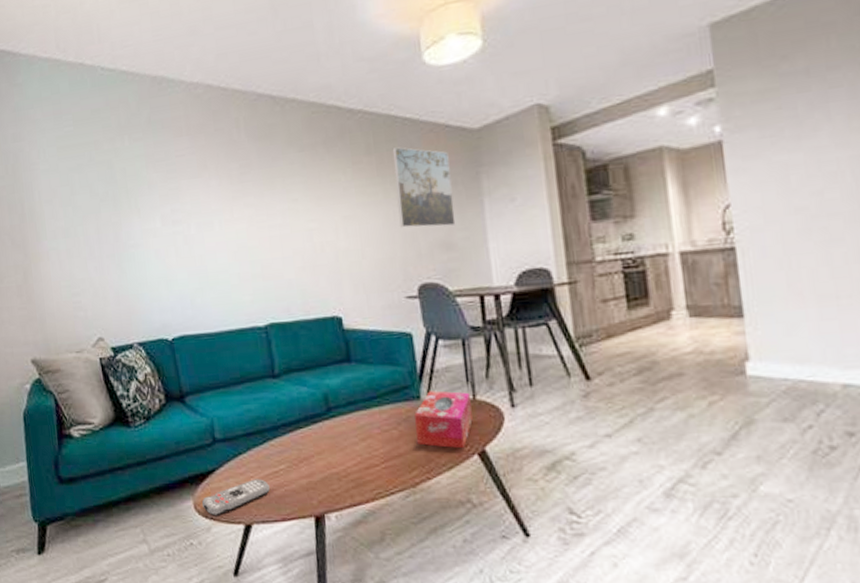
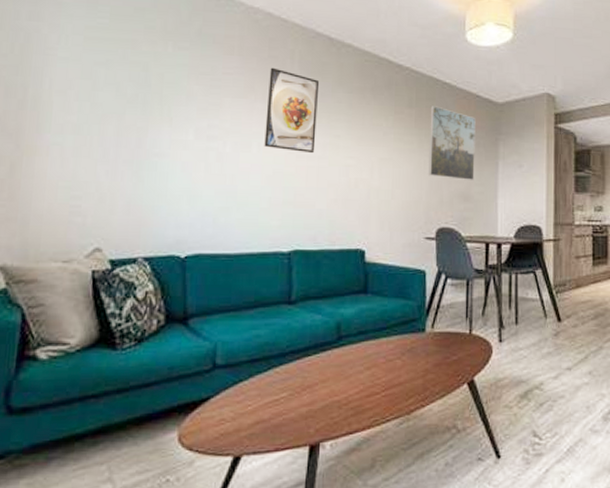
remote control: present [202,479,270,516] -> none [188,407,267,449]
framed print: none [218,140,275,224] -> present [264,67,320,154]
tissue box: present [414,391,473,448] -> none [416,324,467,377]

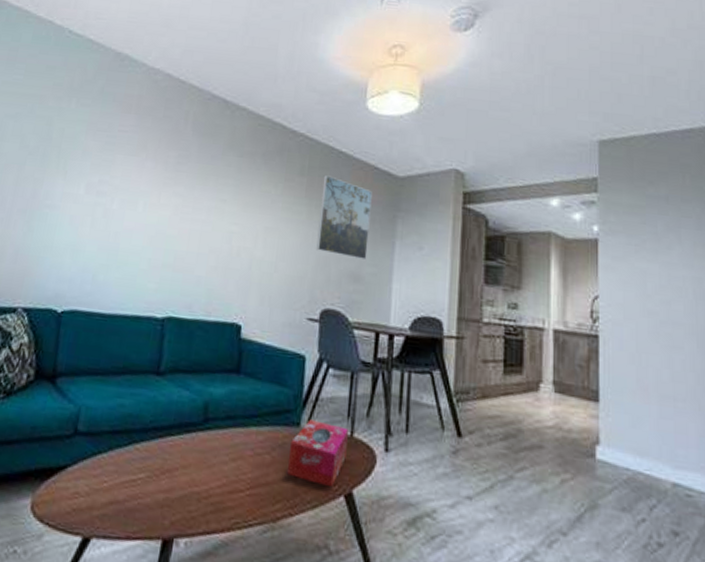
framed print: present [264,67,320,154] -> none [150,127,211,217]
tissue box: none [416,324,467,377] -> present [286,419,348,486]

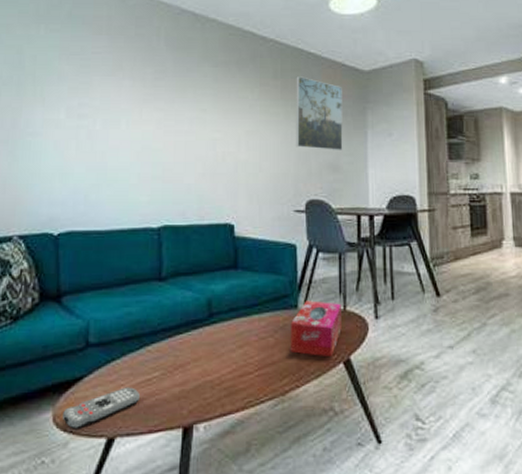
remote control: none [41,484,122,523] -> present [63,387,140,430]

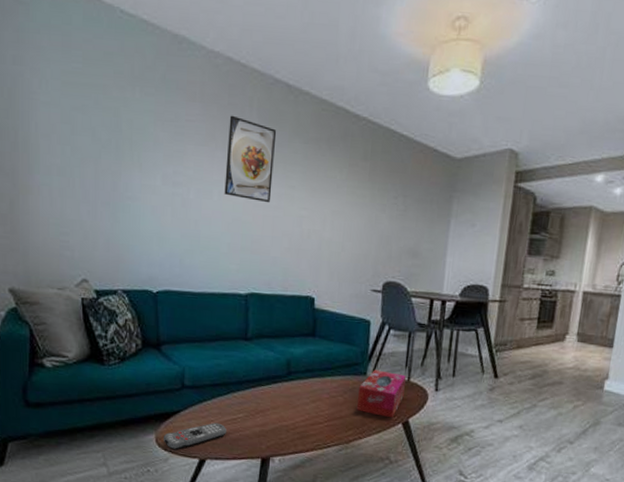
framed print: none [133,45,185,128] -> present [224,115,277,203]
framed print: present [296,76,343,150] -> none [379,159,431,237]

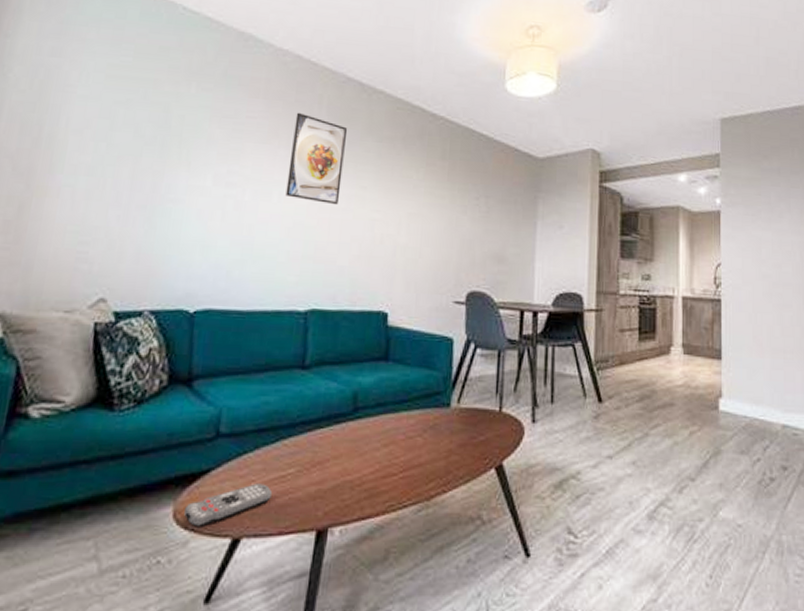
tissue box: present [356,370,406,417] -> none [438,399,497,460]

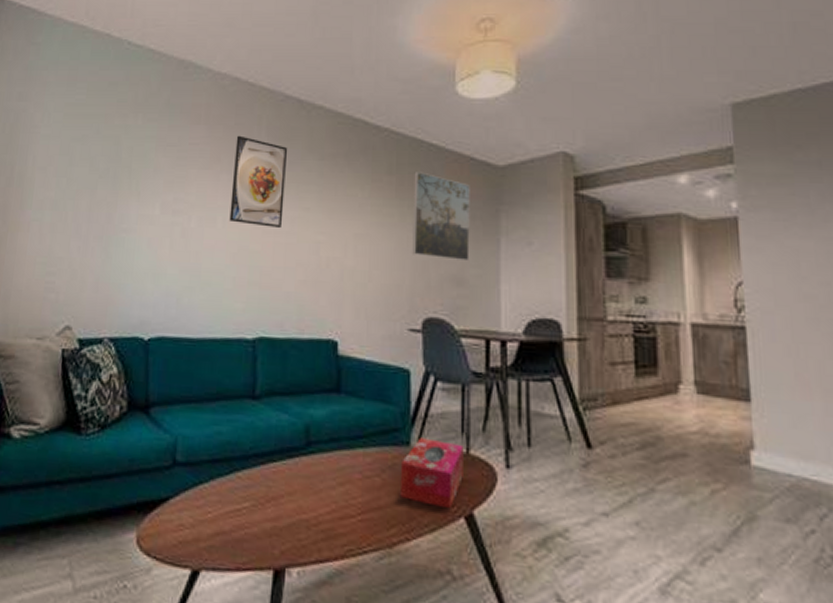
remote control: present [184,483,272,528] -> none [147,515,228,556]
tissue box: none [438,399,497,460] -> present [399,437,463,508]
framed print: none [460,158,514,241] -> present [412,172,470,261]

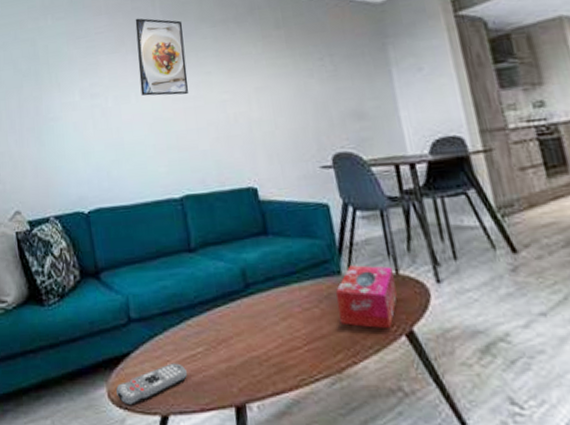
remote control: none [147,515,228,556] -> present [116,363,187,406]
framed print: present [412,172,470,261] -> none [300,21,366,98]

